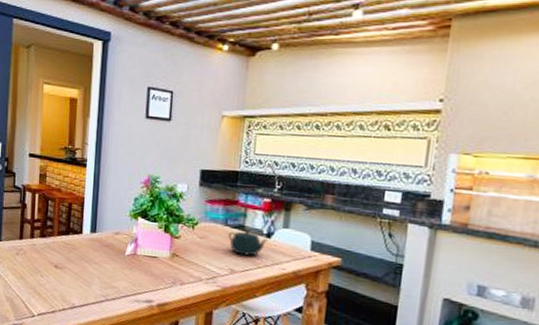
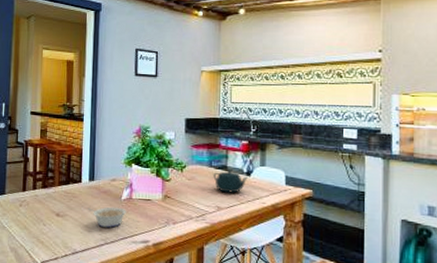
legume: none [88,261,131,284] -> present [87,207,127,228]

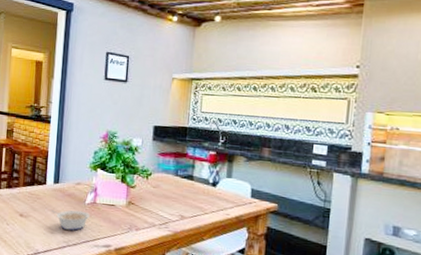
teapot: present [213,169,248,193] -> none [178,178,213,204]

